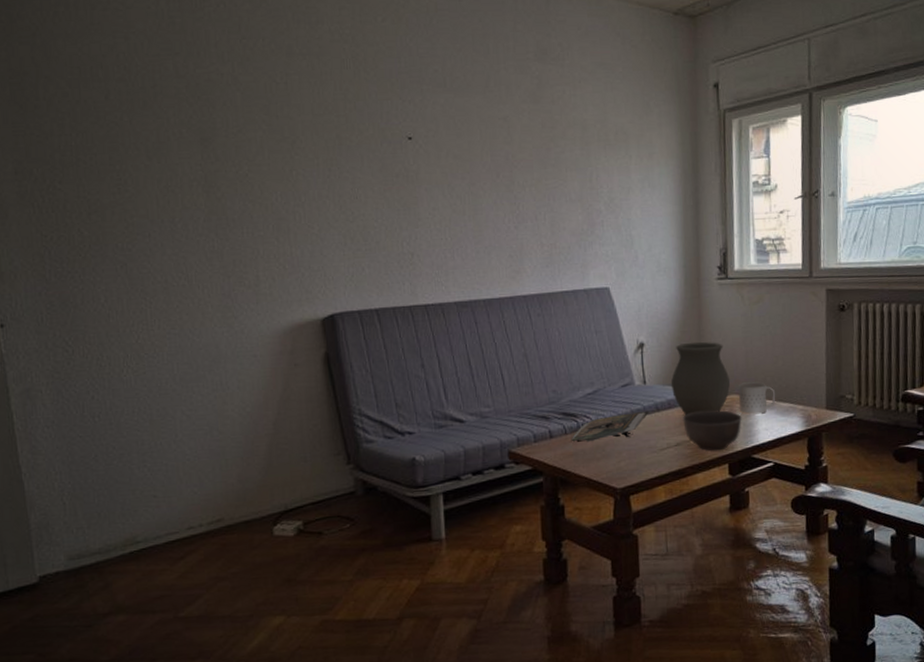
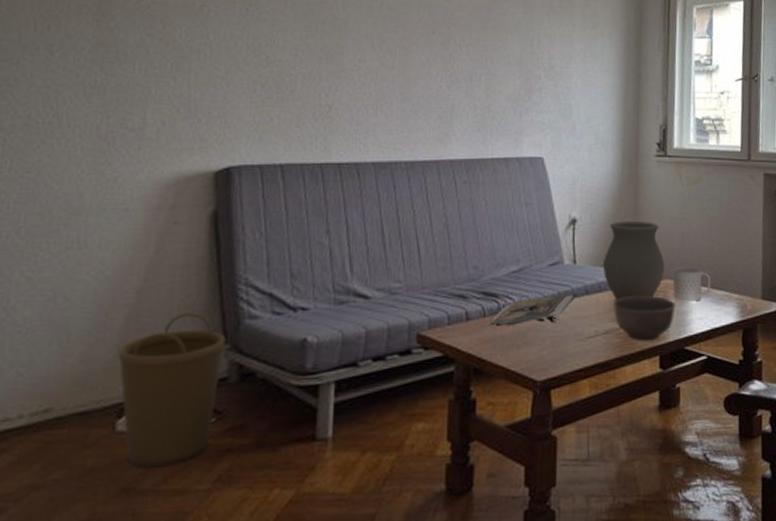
basket: none [266,439,350,564] -> present [117,313,226,468]

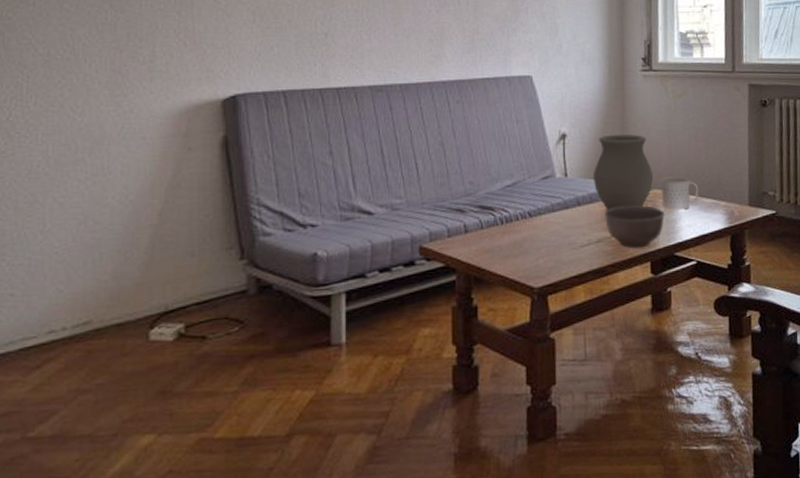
basket: present [117,313,226,468] -> none [146,231,243,373]
magazine: present [491,294,577,327] -> none [488,206,570,238]

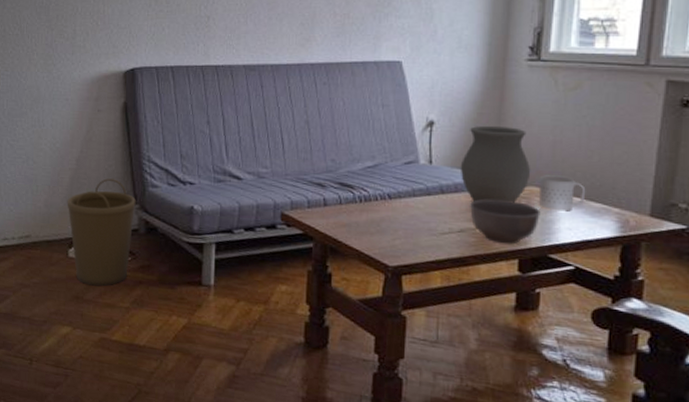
basket: none [146,231,243,373] -> present [67,178,136,286]

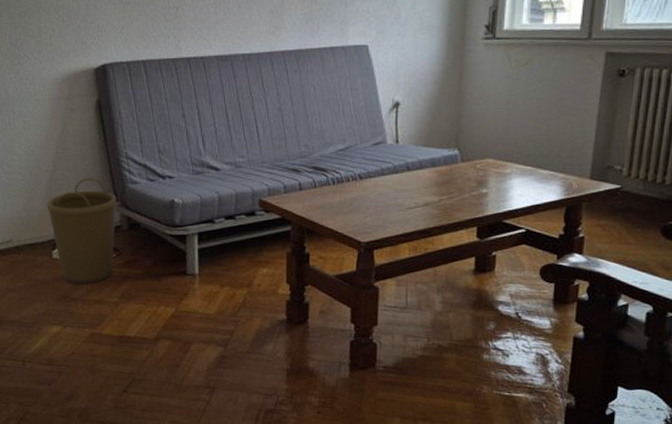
vase: present [461,125,531,203] -> none [425,103,488,177]
bowl: present [470,199,541,244] -> none [434,173,496,212]
mug: present [538,175,586,212] -> none [493,147,536,180]

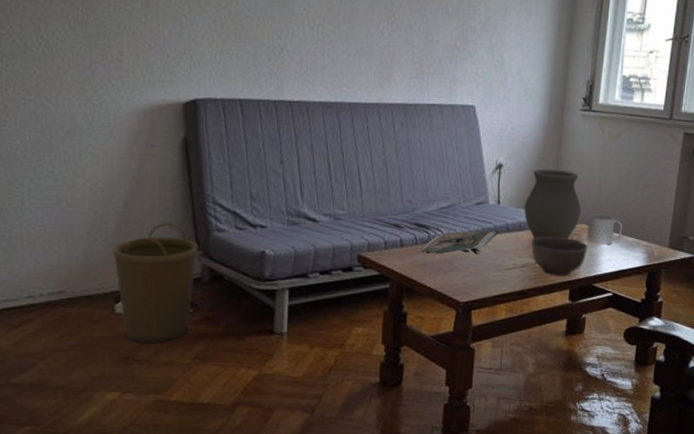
magazine: none [321,171,399,197] -> present [422,231,500,255]
vase: none [425,103,488,177] -> present [524,168,582,239]
bowl: none [434,173,496,212] -> present [531,236,588,275]
mug: none [493,147,536,180] -> present [586,214,623,246]

